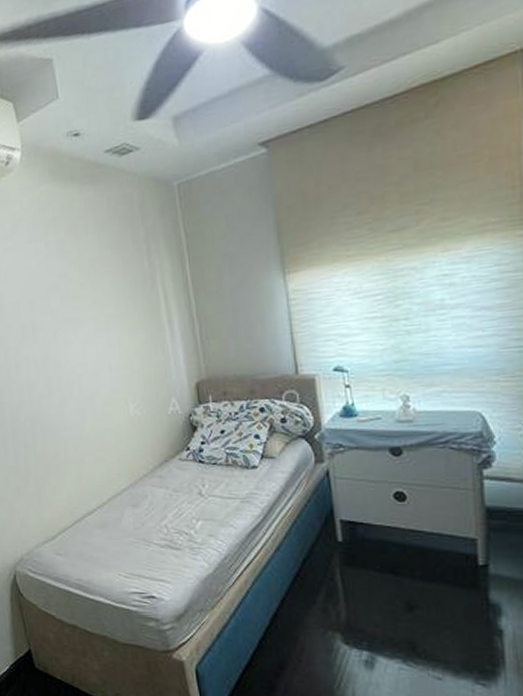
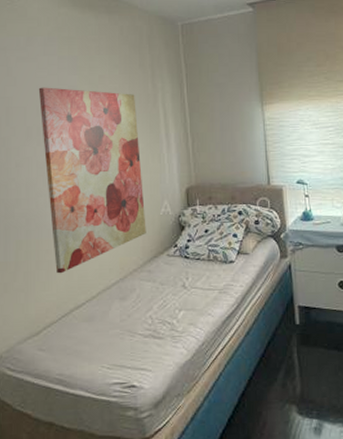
wall art: none [28,276,155,479] -> present [38,87,146,274]

